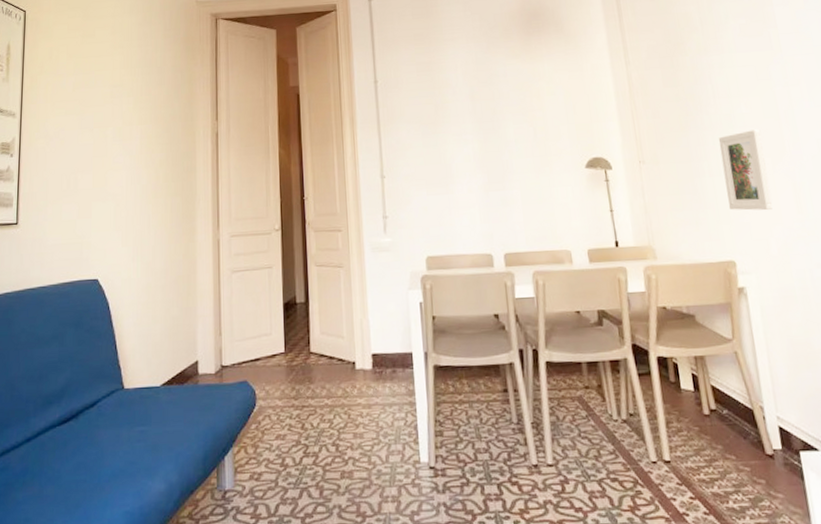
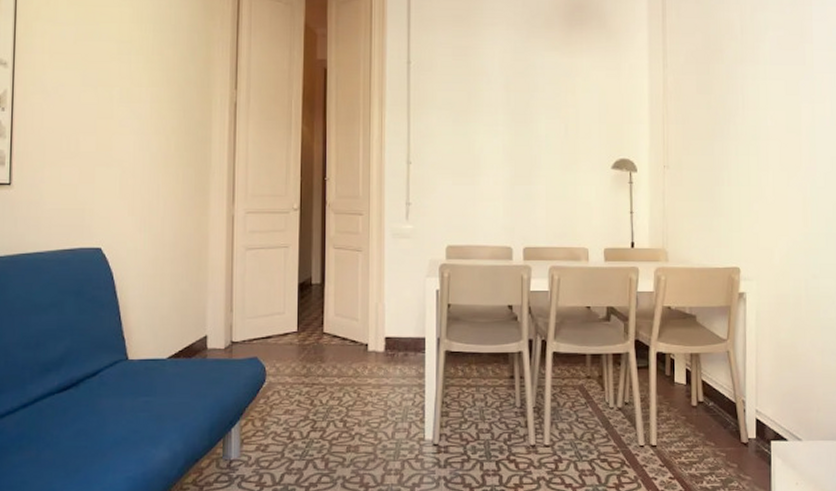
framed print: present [718,129,773,211] -> none [741,143,782,222]

